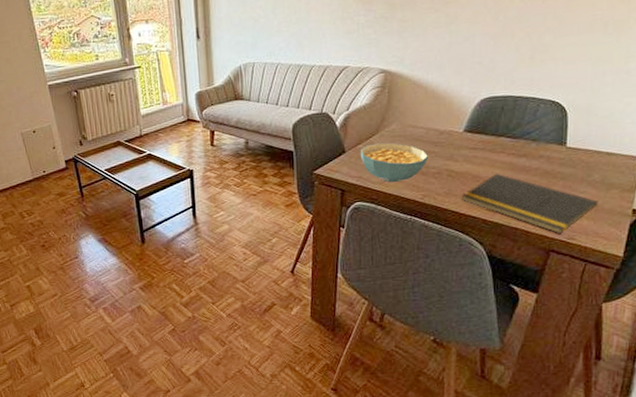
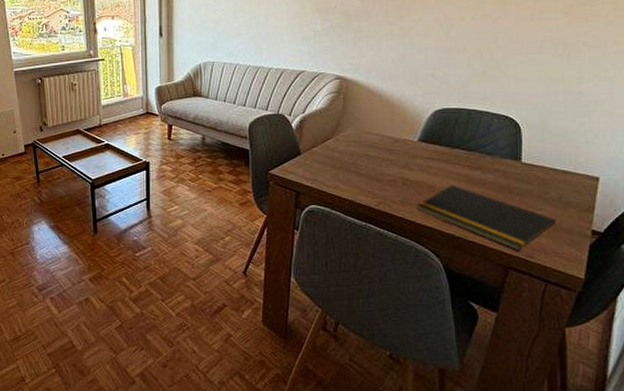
cereal bowl: present [360,143,428,183] -> none [315,147,383,188]

